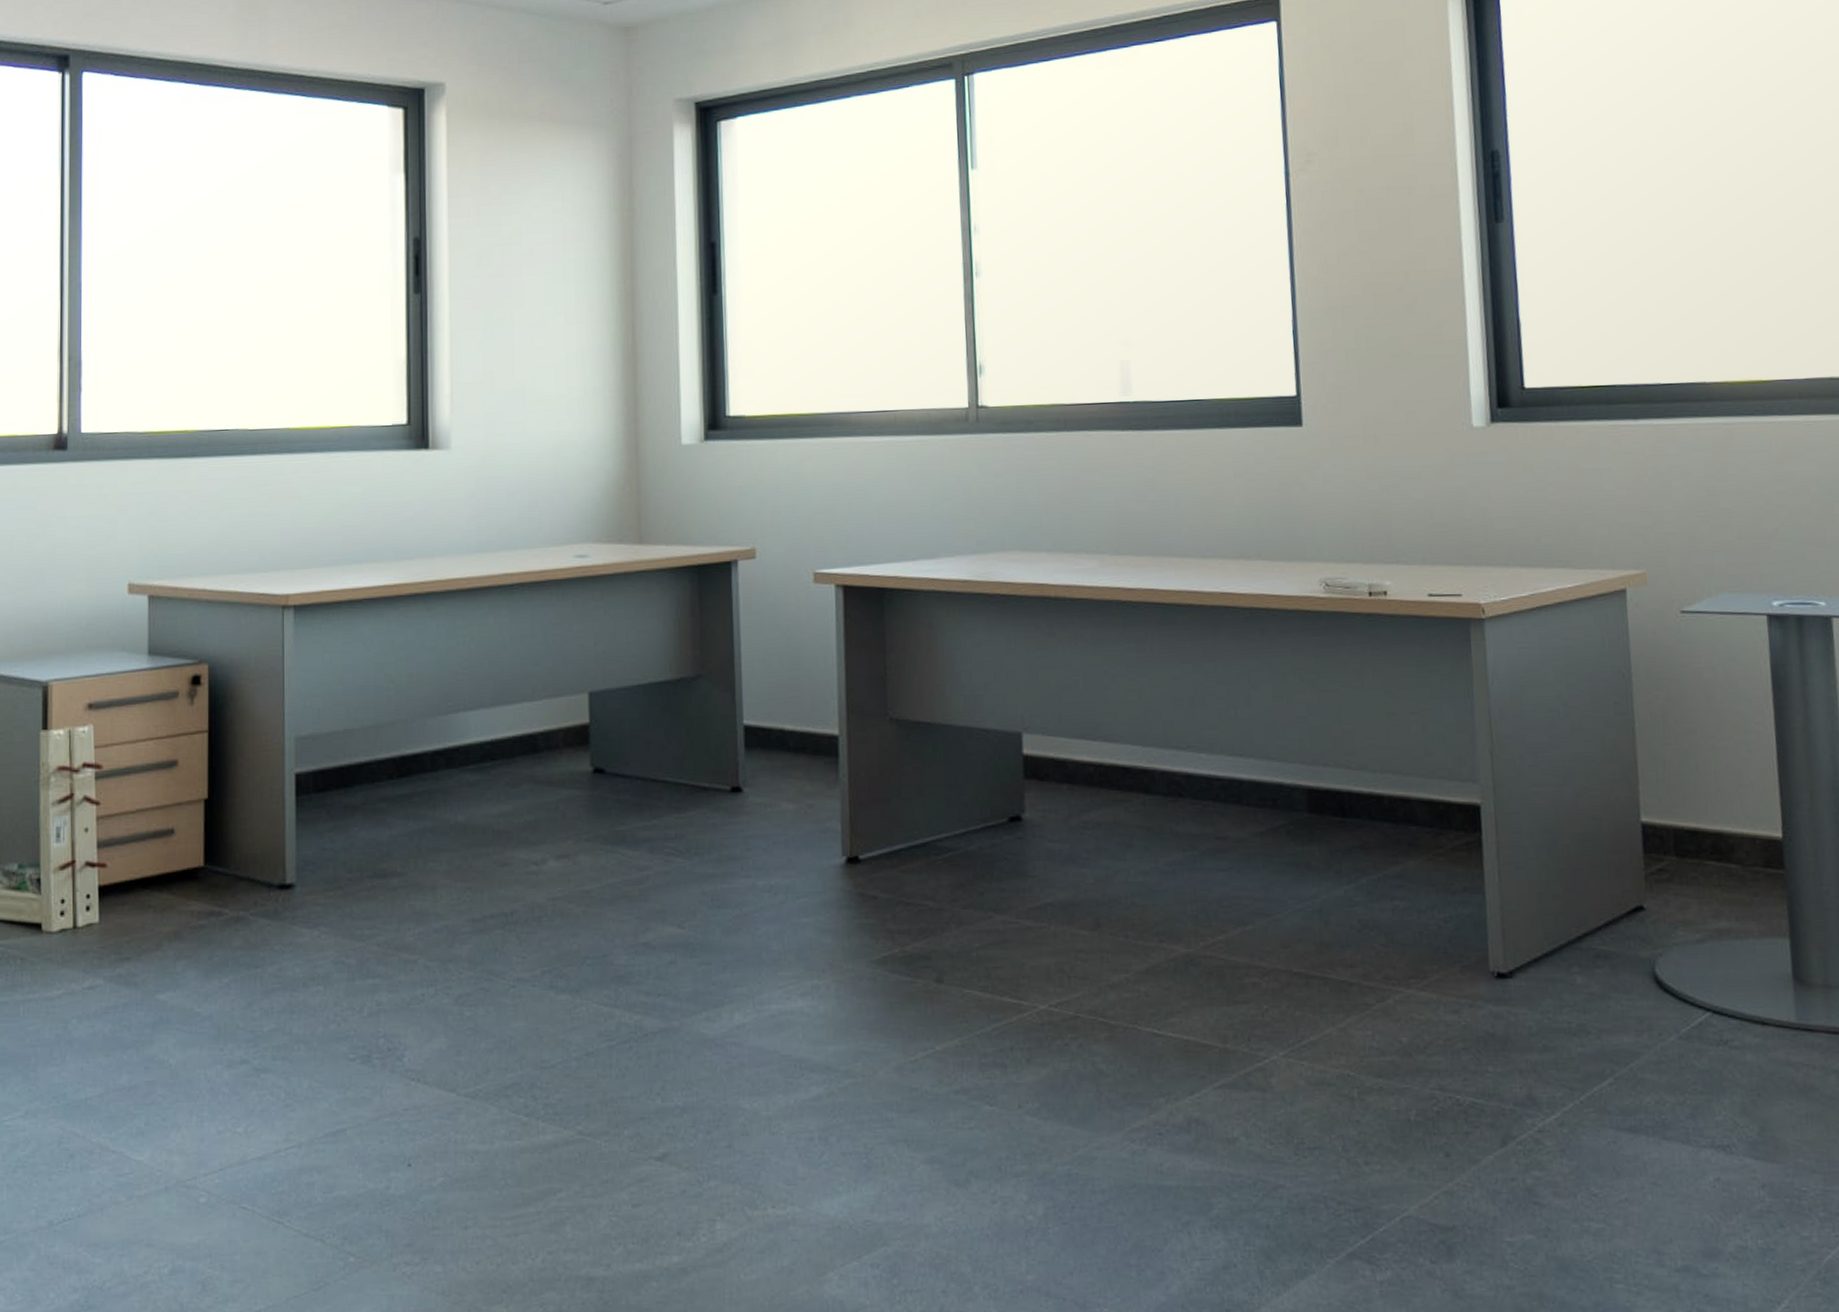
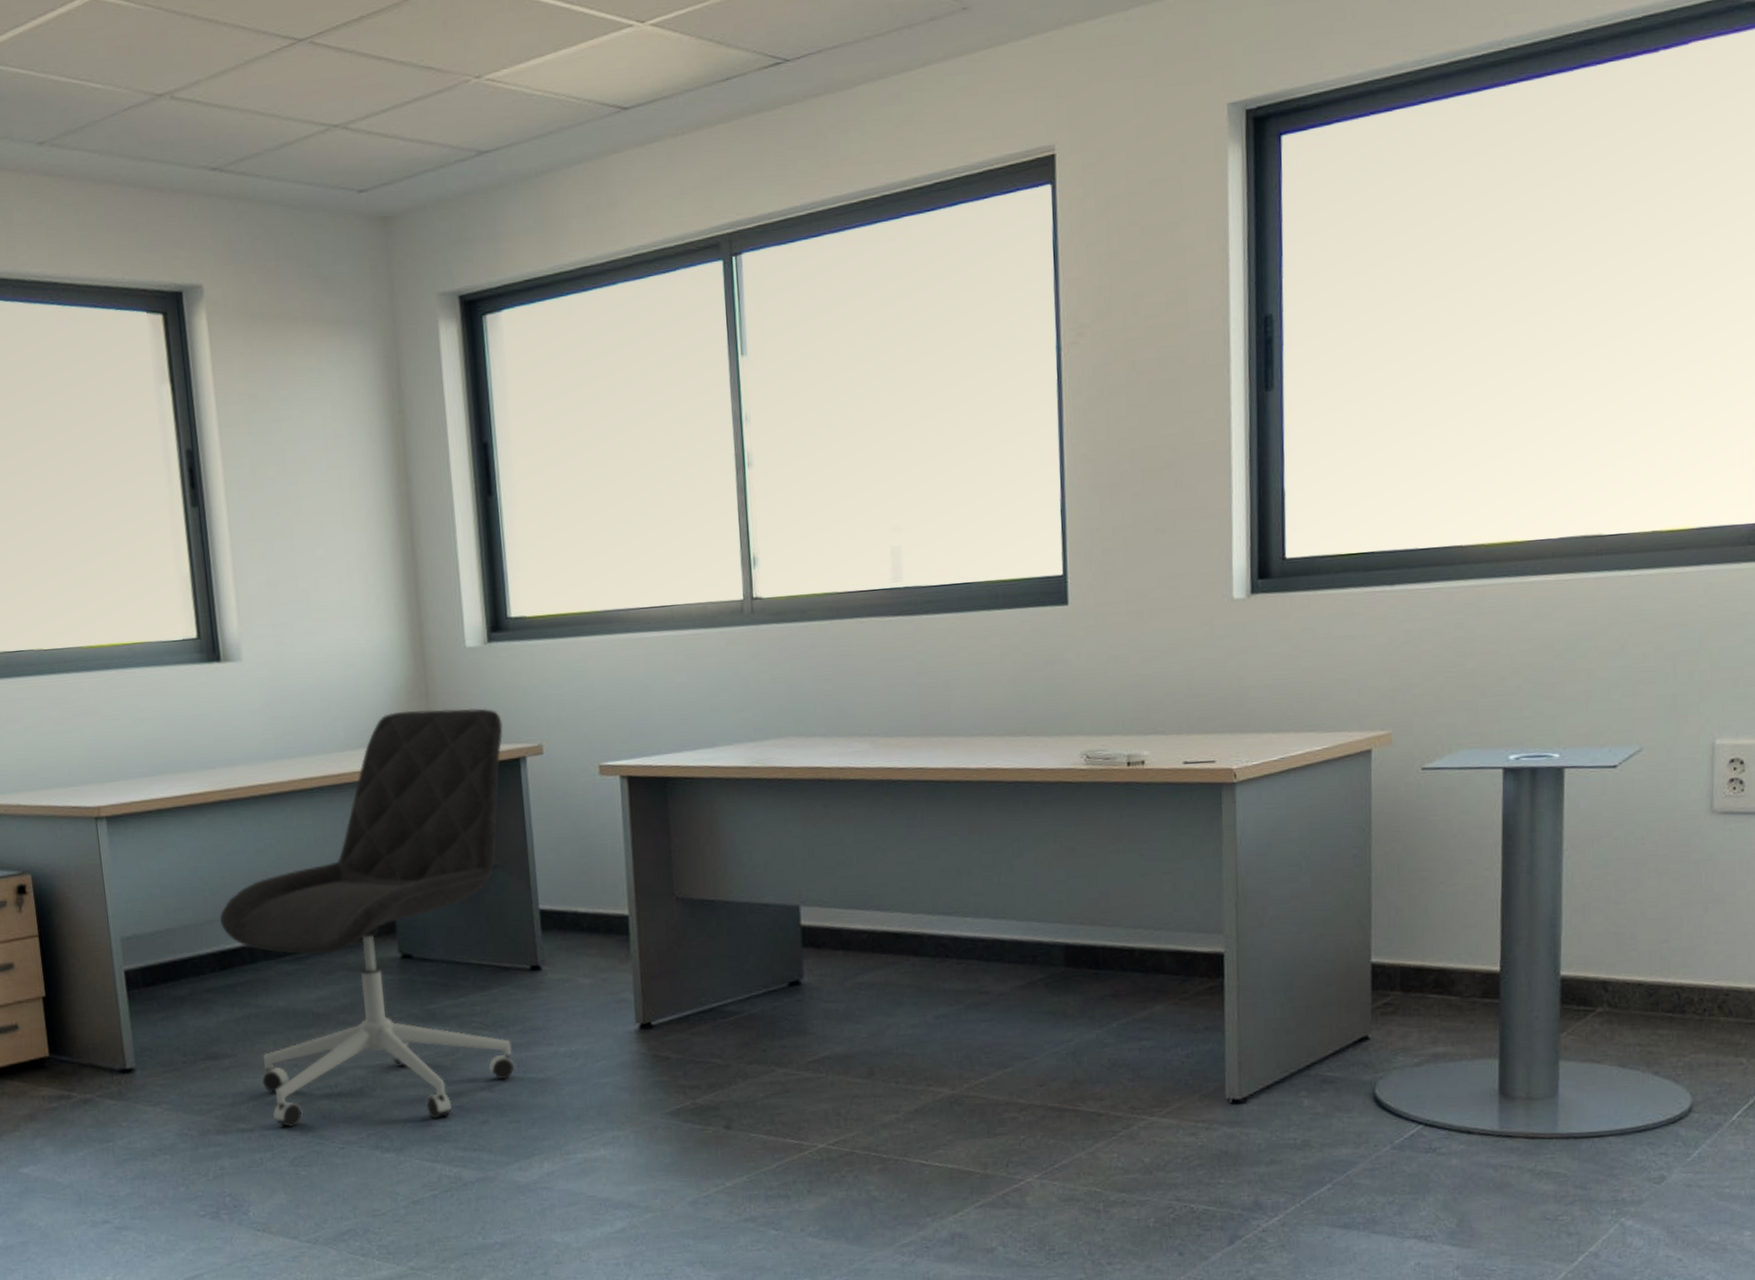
office chair: none [403,507,715,960] -> present [220,708,516,1128]

